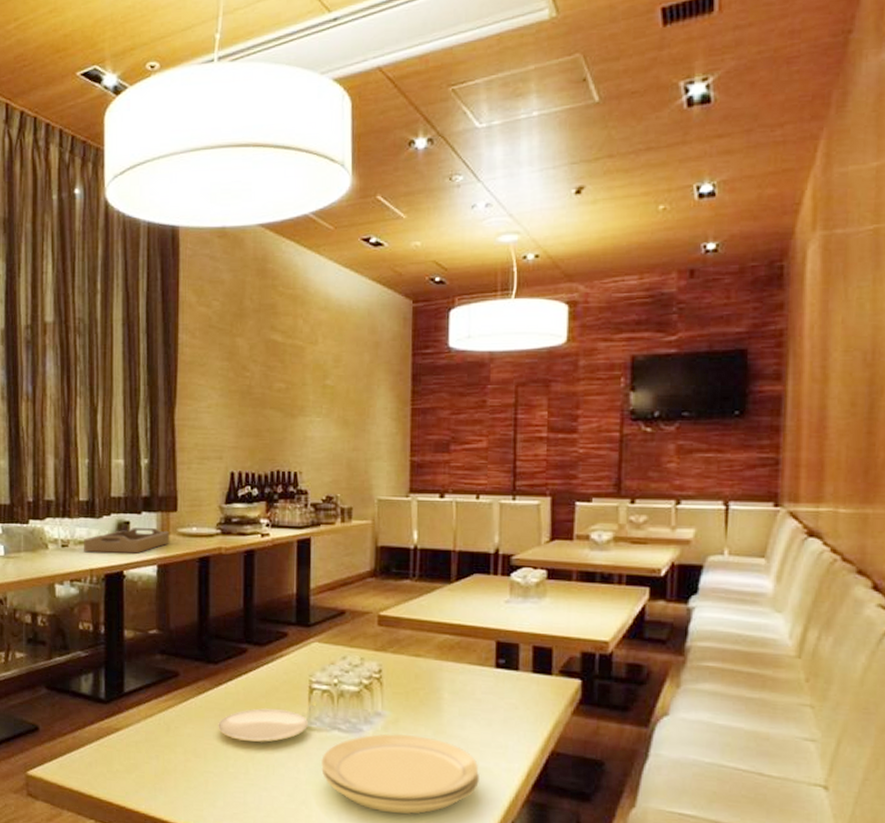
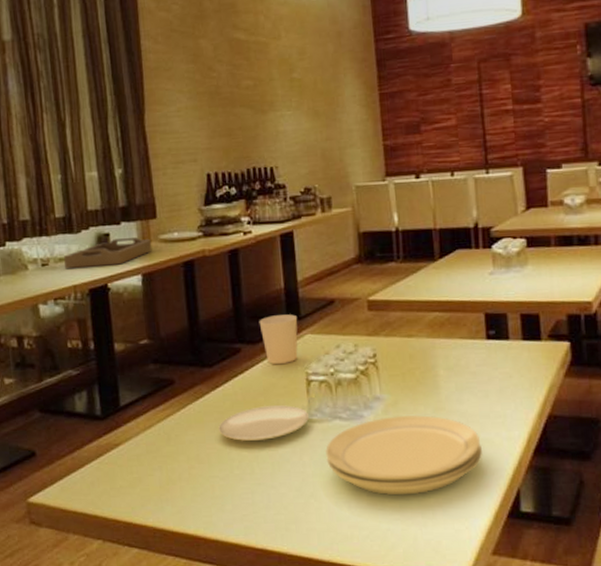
dixie cup: none [268,620,307,670] -> present [259,314,298,365]

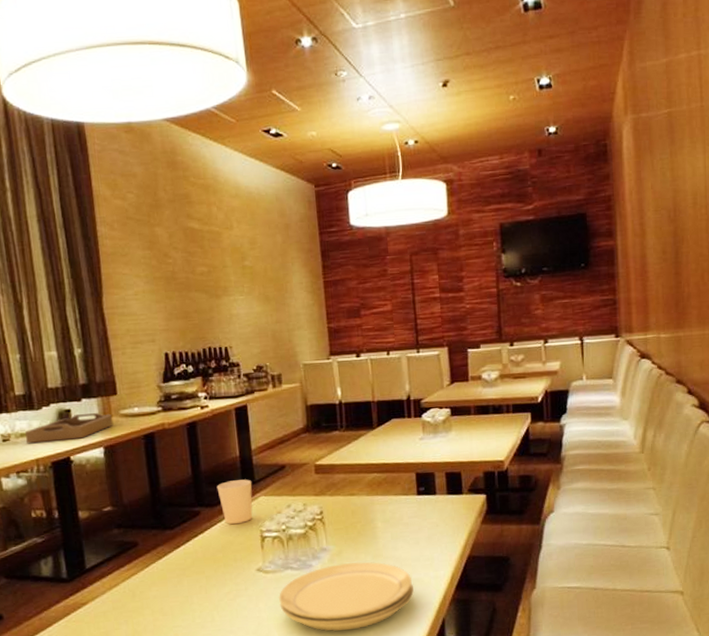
plate: present [218,405,310,441] -> none [181,559,264,594]

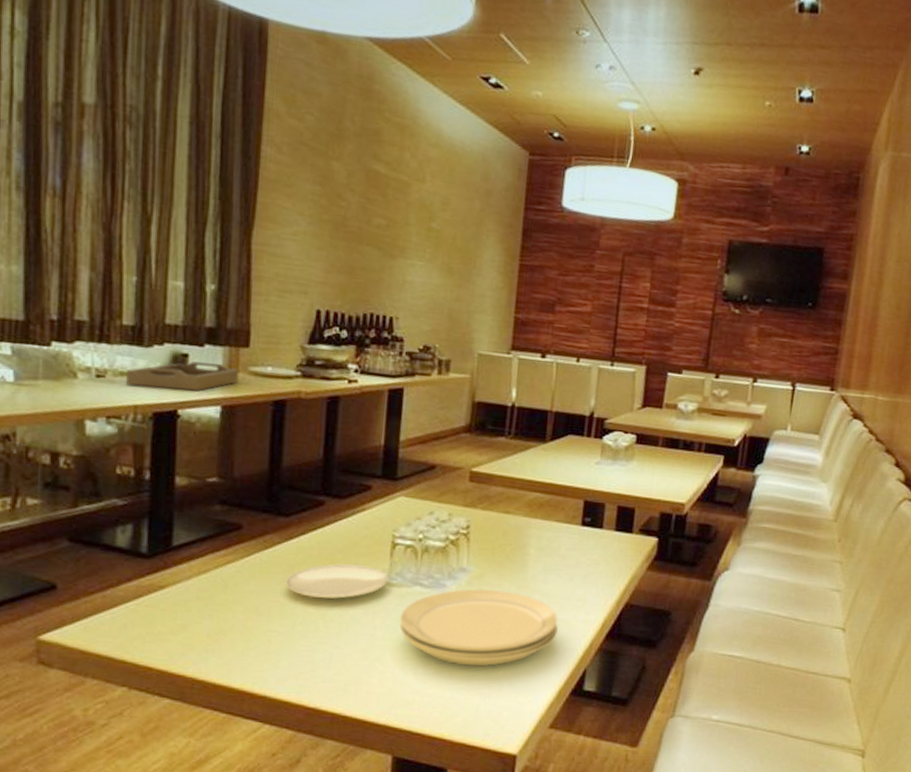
plate: none [181,559,264,594] -> present [286,564,389,599]
dixie cup: present [216,479,253,525] -> none [350,472,394,524]

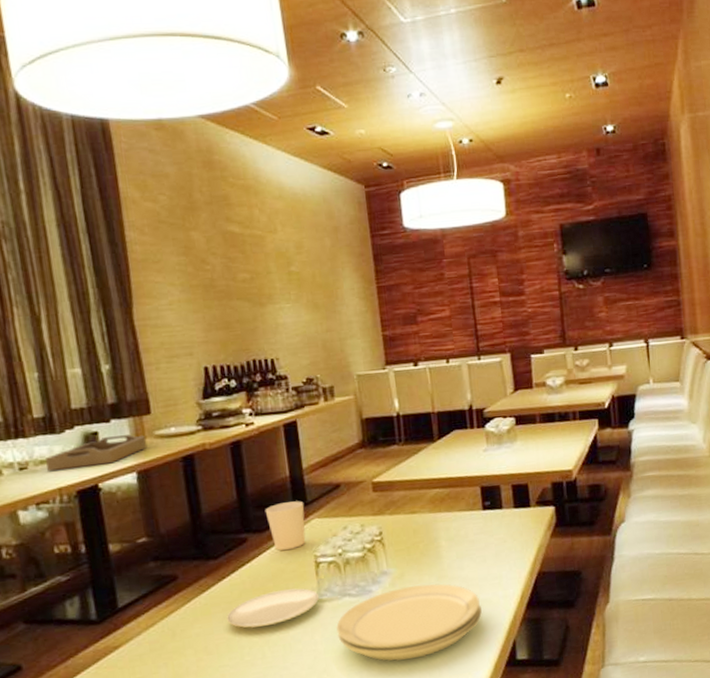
dixie cup: none [350,472,394,524] -> present [265,501,306,551]

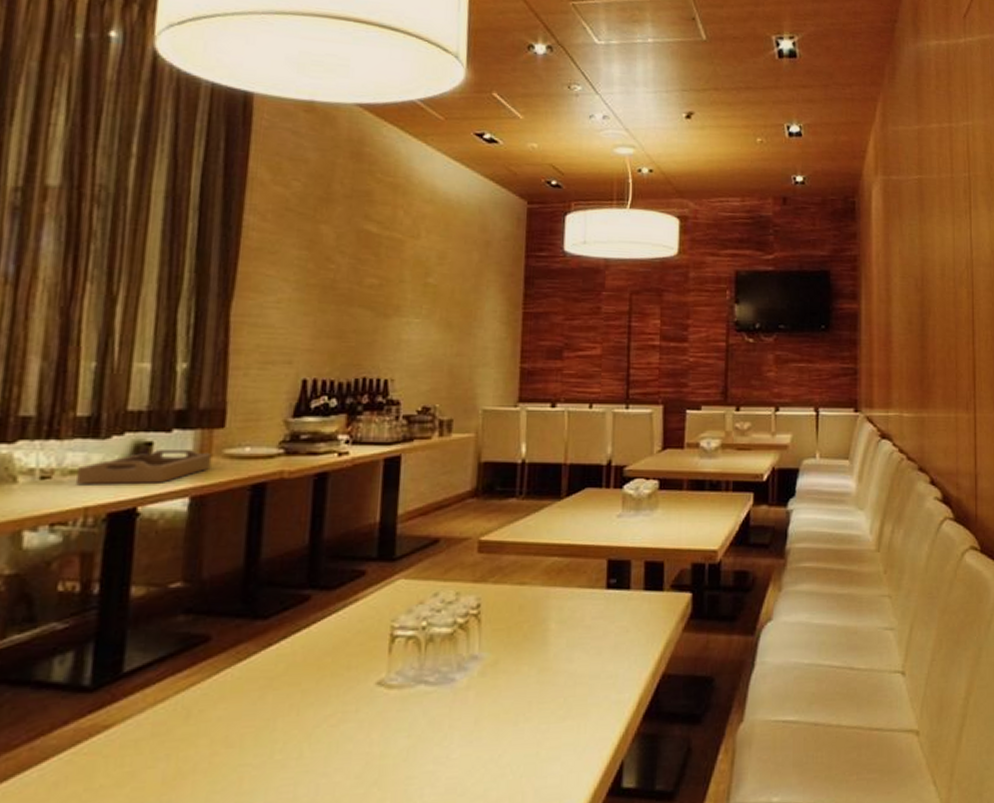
plate: present [227,588,320,628] -> none [262,667,388,716]
dixie cup: present [265,501,306,551] -> none [340,554,391,617]
plate: present [335,583,482,662] -> none [400,676,587,778]

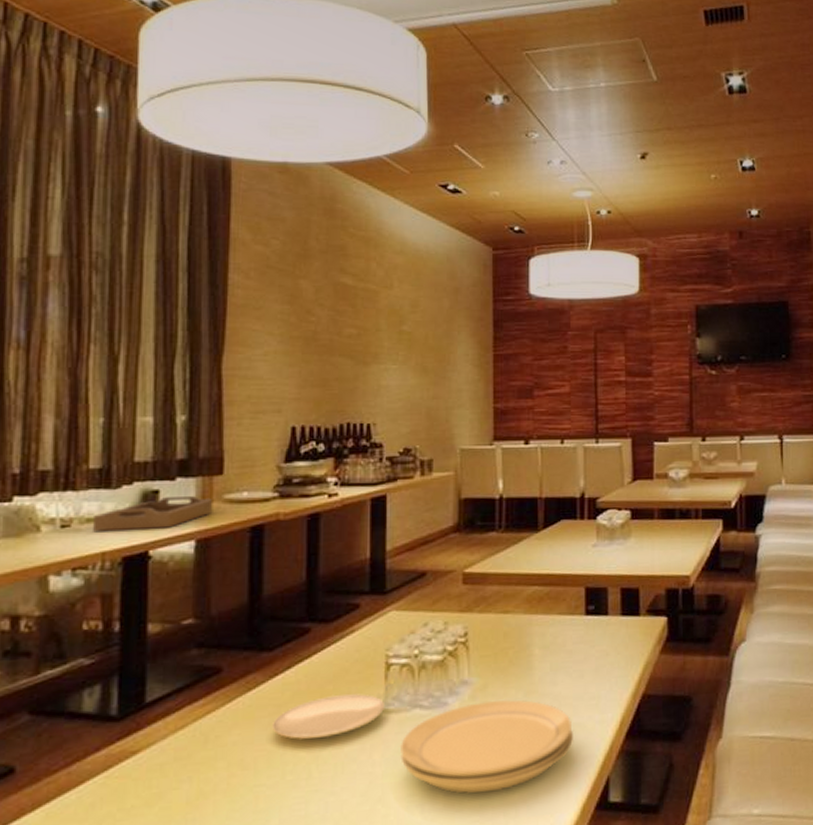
plate: none [262,667,388,716] -> present [272,694,386,739]
plate: none [400,676,587,778] -> present [399,699,573,794]

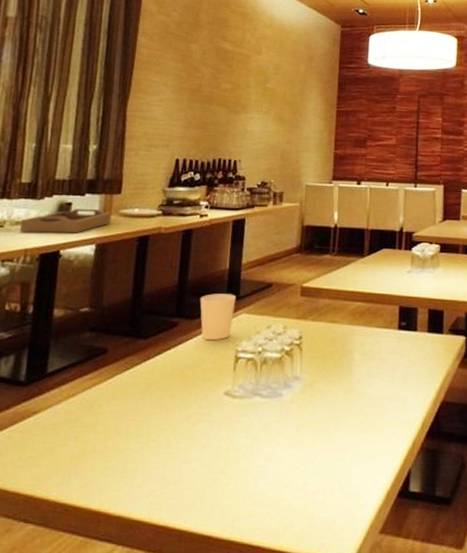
plate: present [272,694,386,739] -> none [142,380,233,414]
dixie cup: none [336,588,382,647] -> present [200,294,237,341]
plate: present [399,699,573,794] -> none [241,395,383,473]

